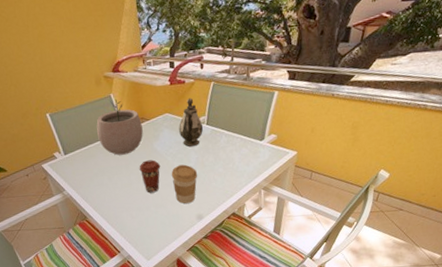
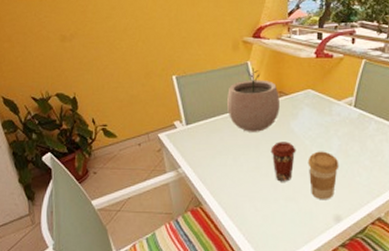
teapot: present [179,98,204,147] -> none [321,74,350,132]

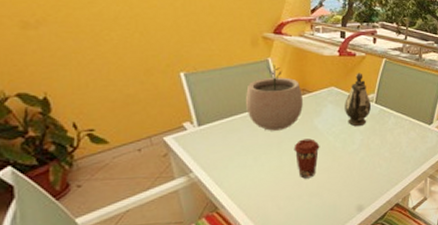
coffee cup: present [308,151,339,200] -> none [331,146,362,193]
teapot: none [321,74,350,132] -> present [345,72,372,127]

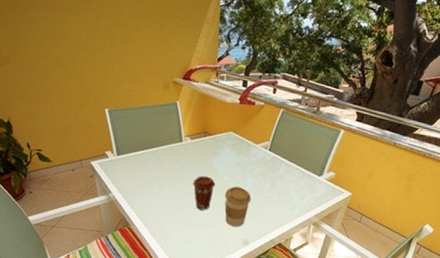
plant pot: present [245,65,303,131] -> none [155,108,204,166]
coffee cup: none [331,146,362,193] -> present [224,186,252,227]
teapot: present [345,72,372,127] -> none [240,120,266,171]

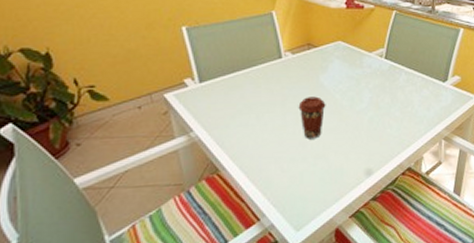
coffee cup: present [224,186,252,227] -> none [338,104,371,155]

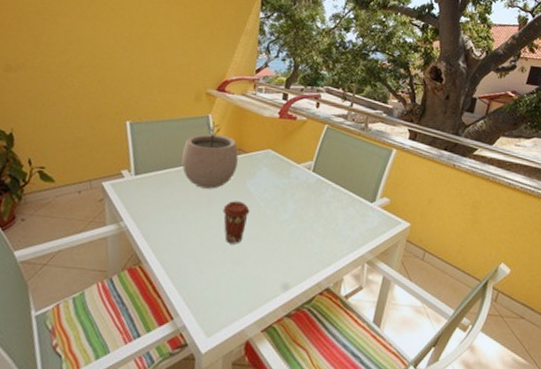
plant pot: none [248,18,308,88] -> present [181,121,238,189]

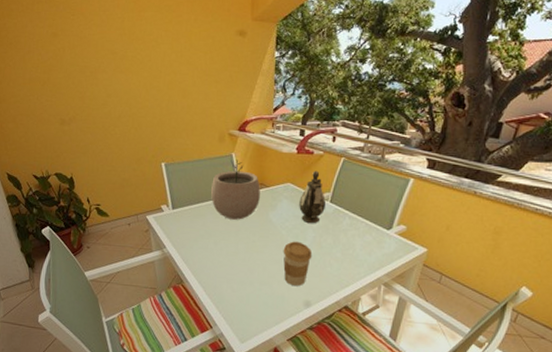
coffee cup: present [223,201,250,244] -> none [249,230,273,267]
coffee cup: none [260,214,293,267] -> present [283,241,313,287]
teapot: none [279,137,309,195] -> present [299,170,326,224]

